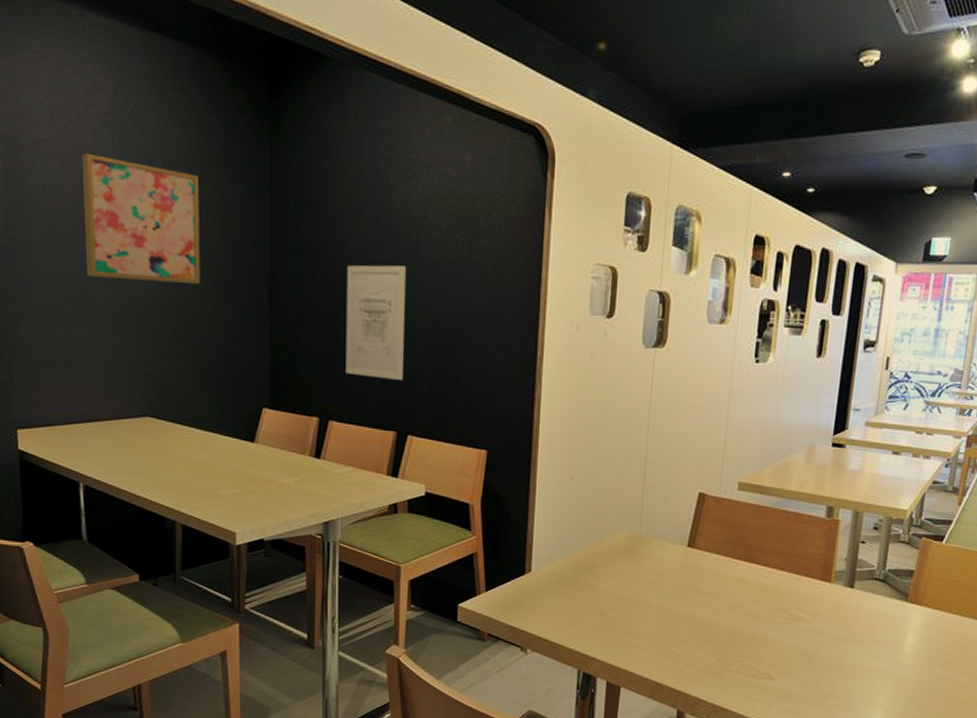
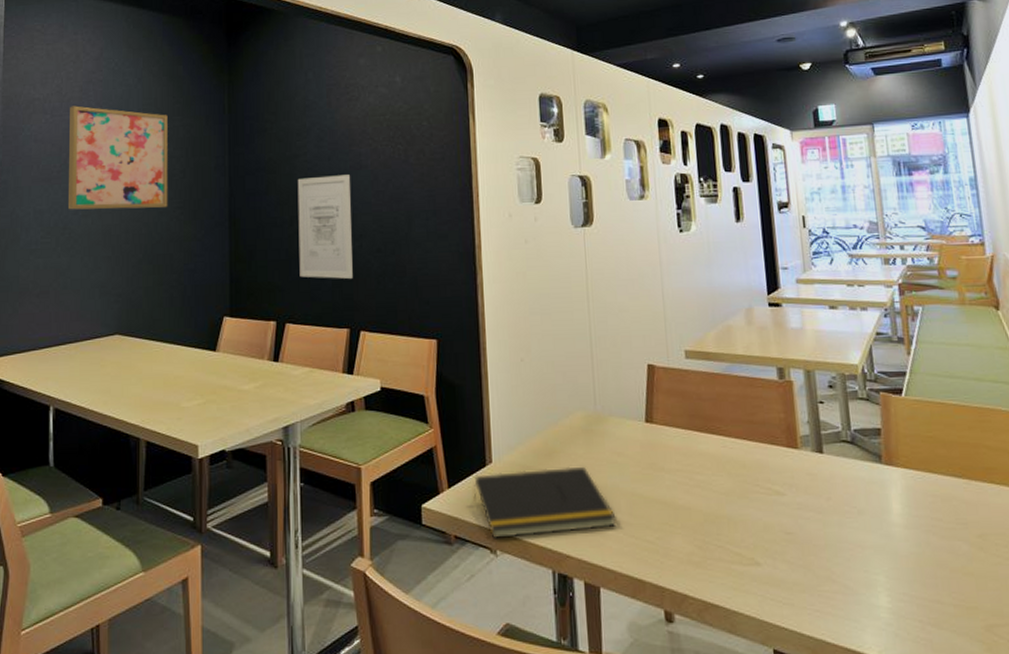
notepad: none [509,581,645,640] -> present [473,466,617,540]

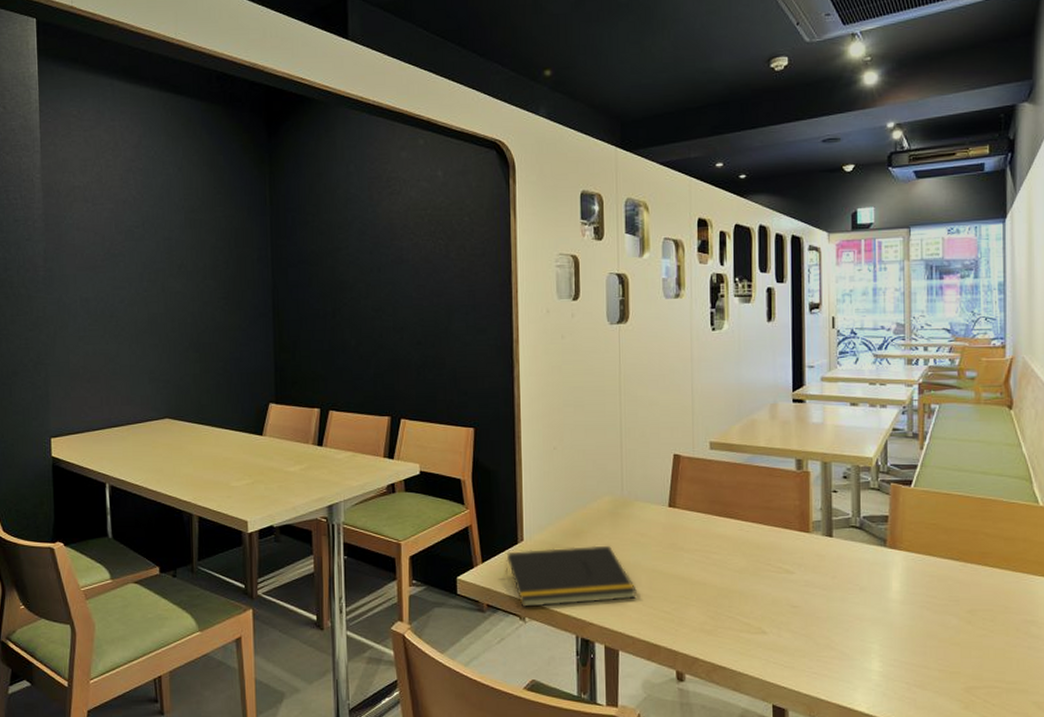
wall art: present [69,105,168,210] -> none [111,194,212,299]
wall art: present [297,175,353,279] -> none [339,268,394,370]

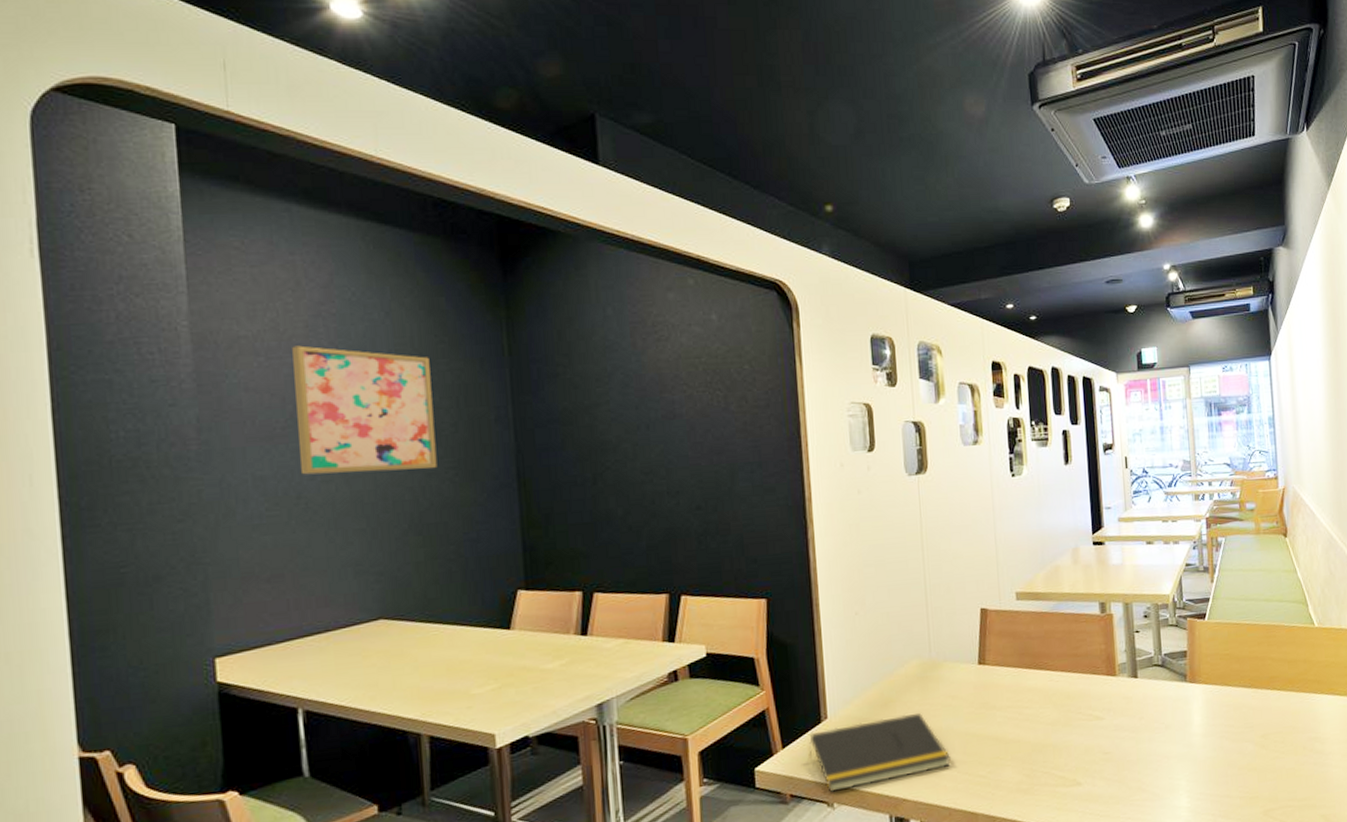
wall art: none [111,194,212,299] -> present [292,345,438,475]

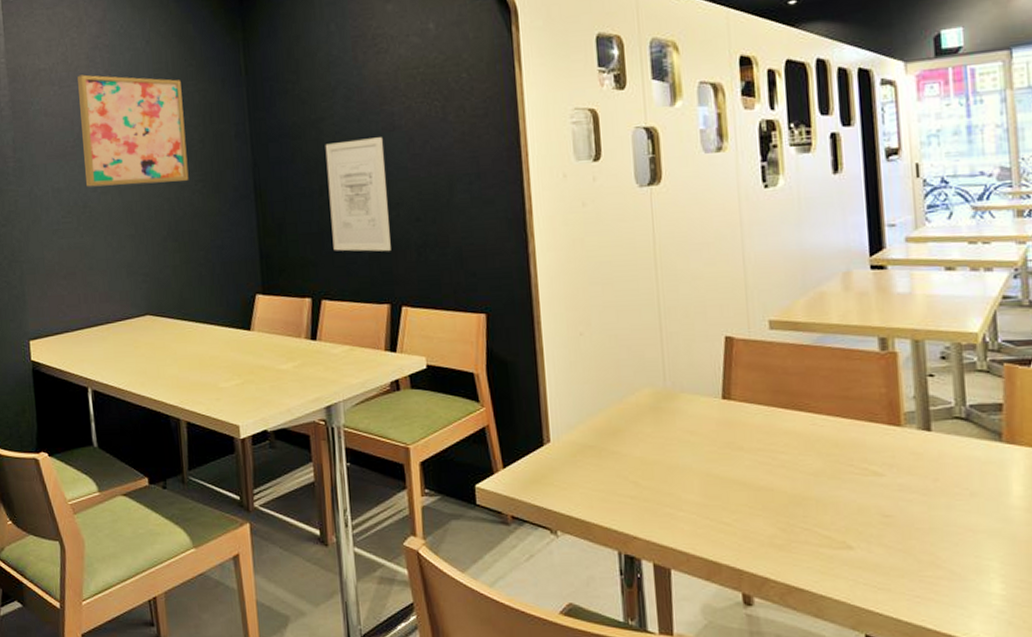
wall art: none [599,425,670,542] -> present [325,137,391,252]
notepad: present [809,712,951,793] -> none [530,445,689,520]

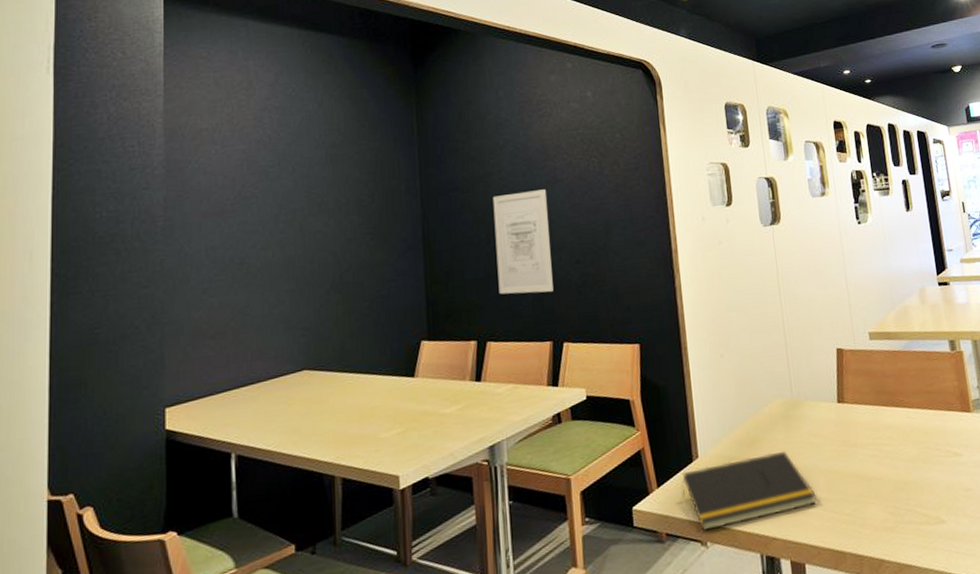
wall art: present [78,74,189,187] -> none [243,134,356,244]
notepad: none [530,445,689,520] -> present [682,450,817,532]

